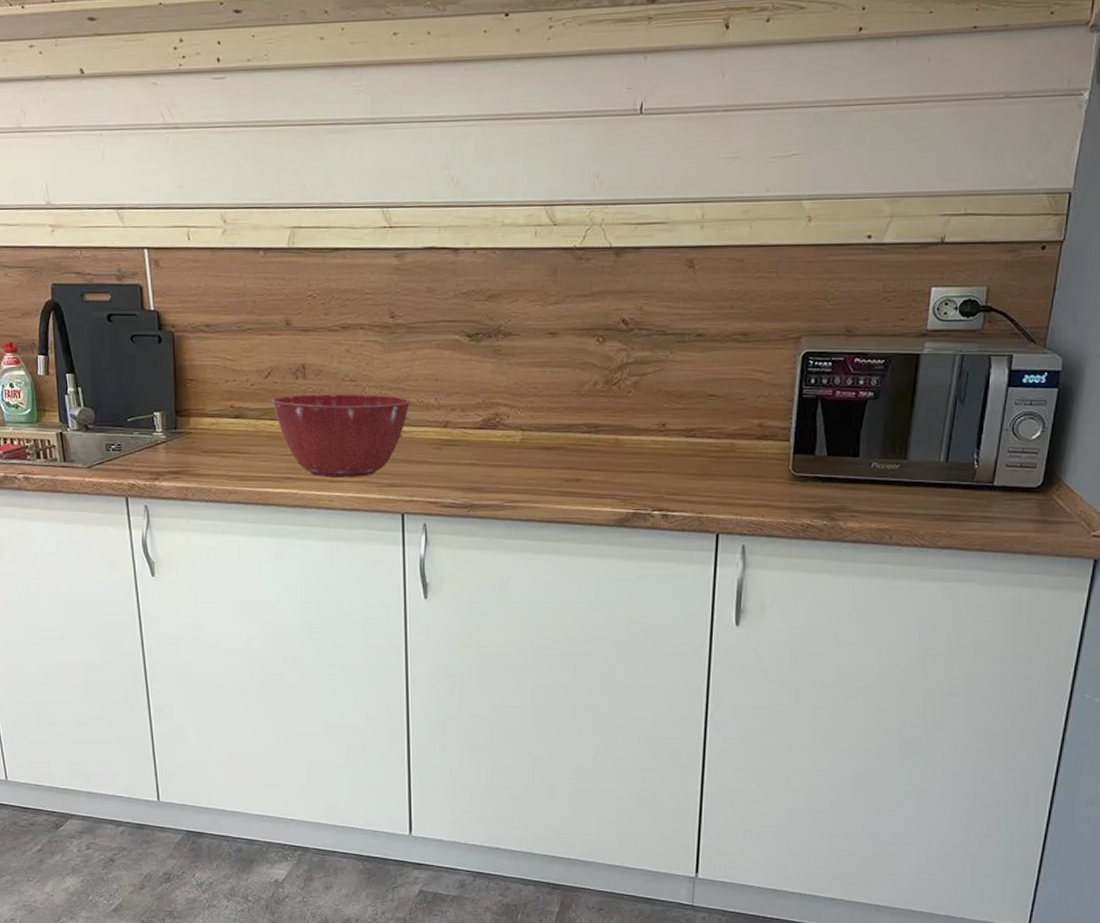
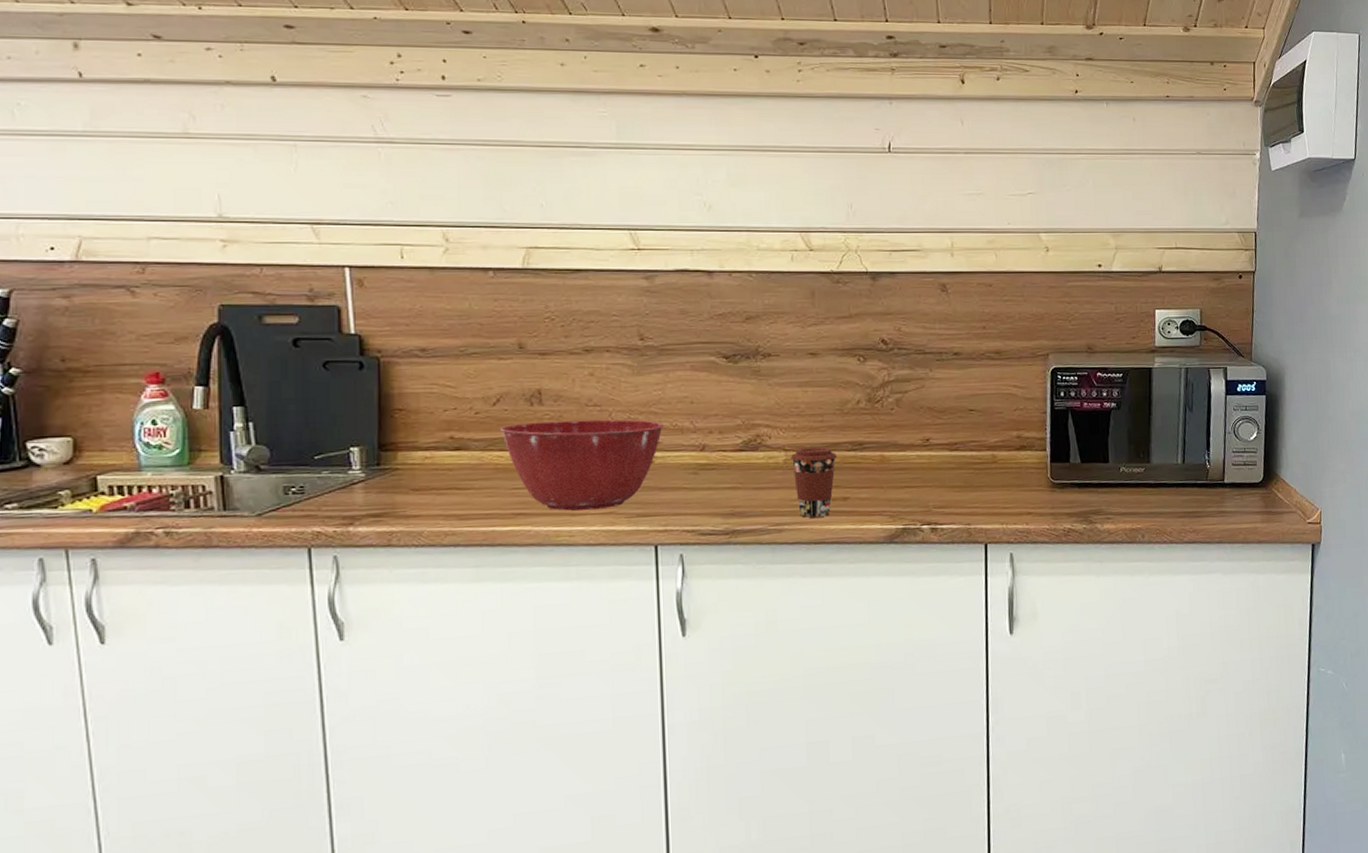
coffee cup: none [527,428,572,496] -> present [790,447,837,518]

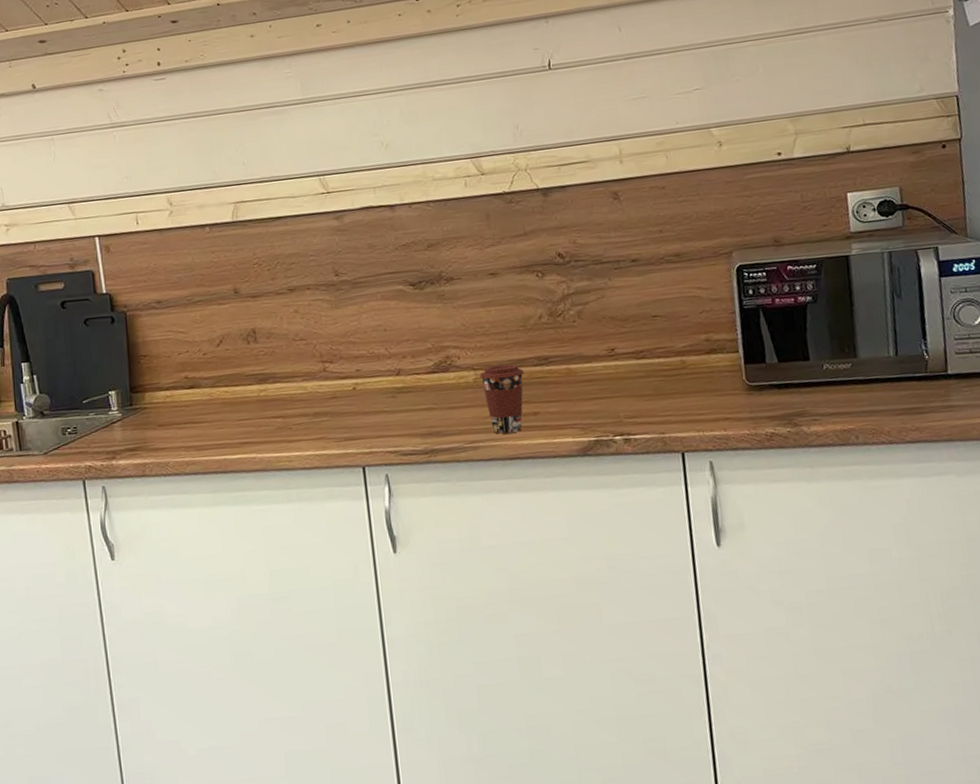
mixing bowl: present [499,419,663,511] -> none [224,350,362,438]

